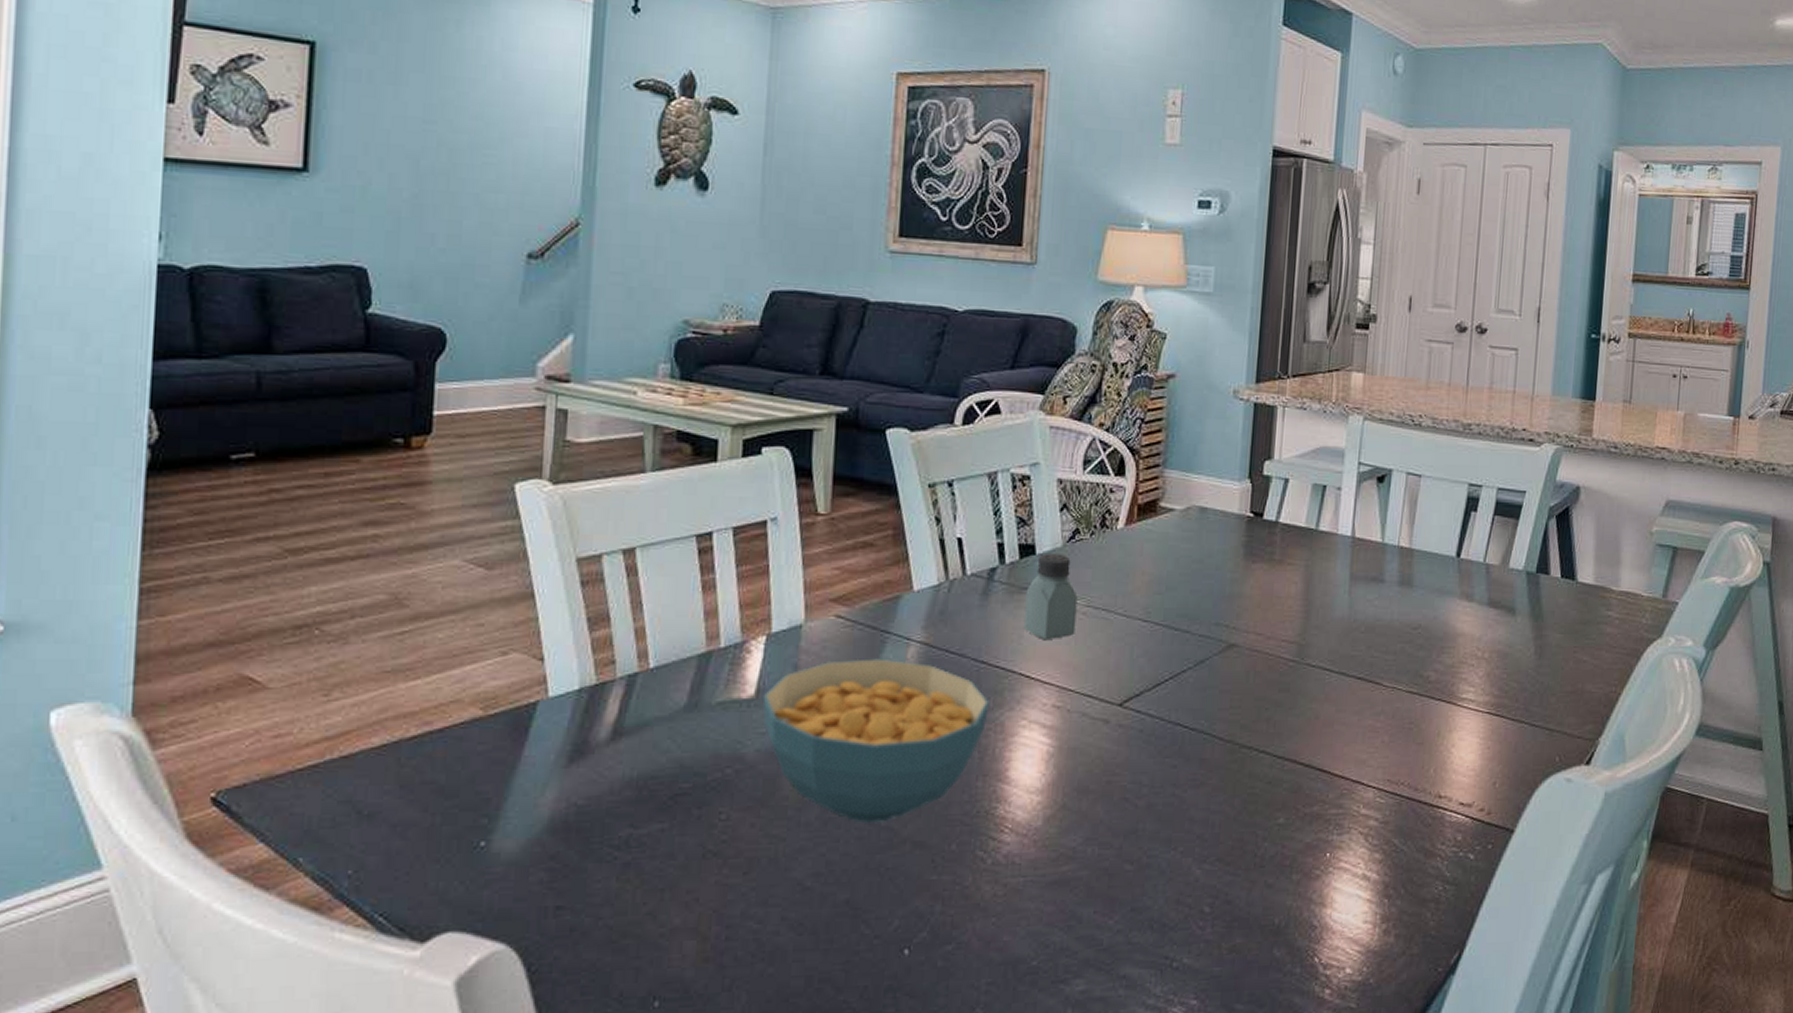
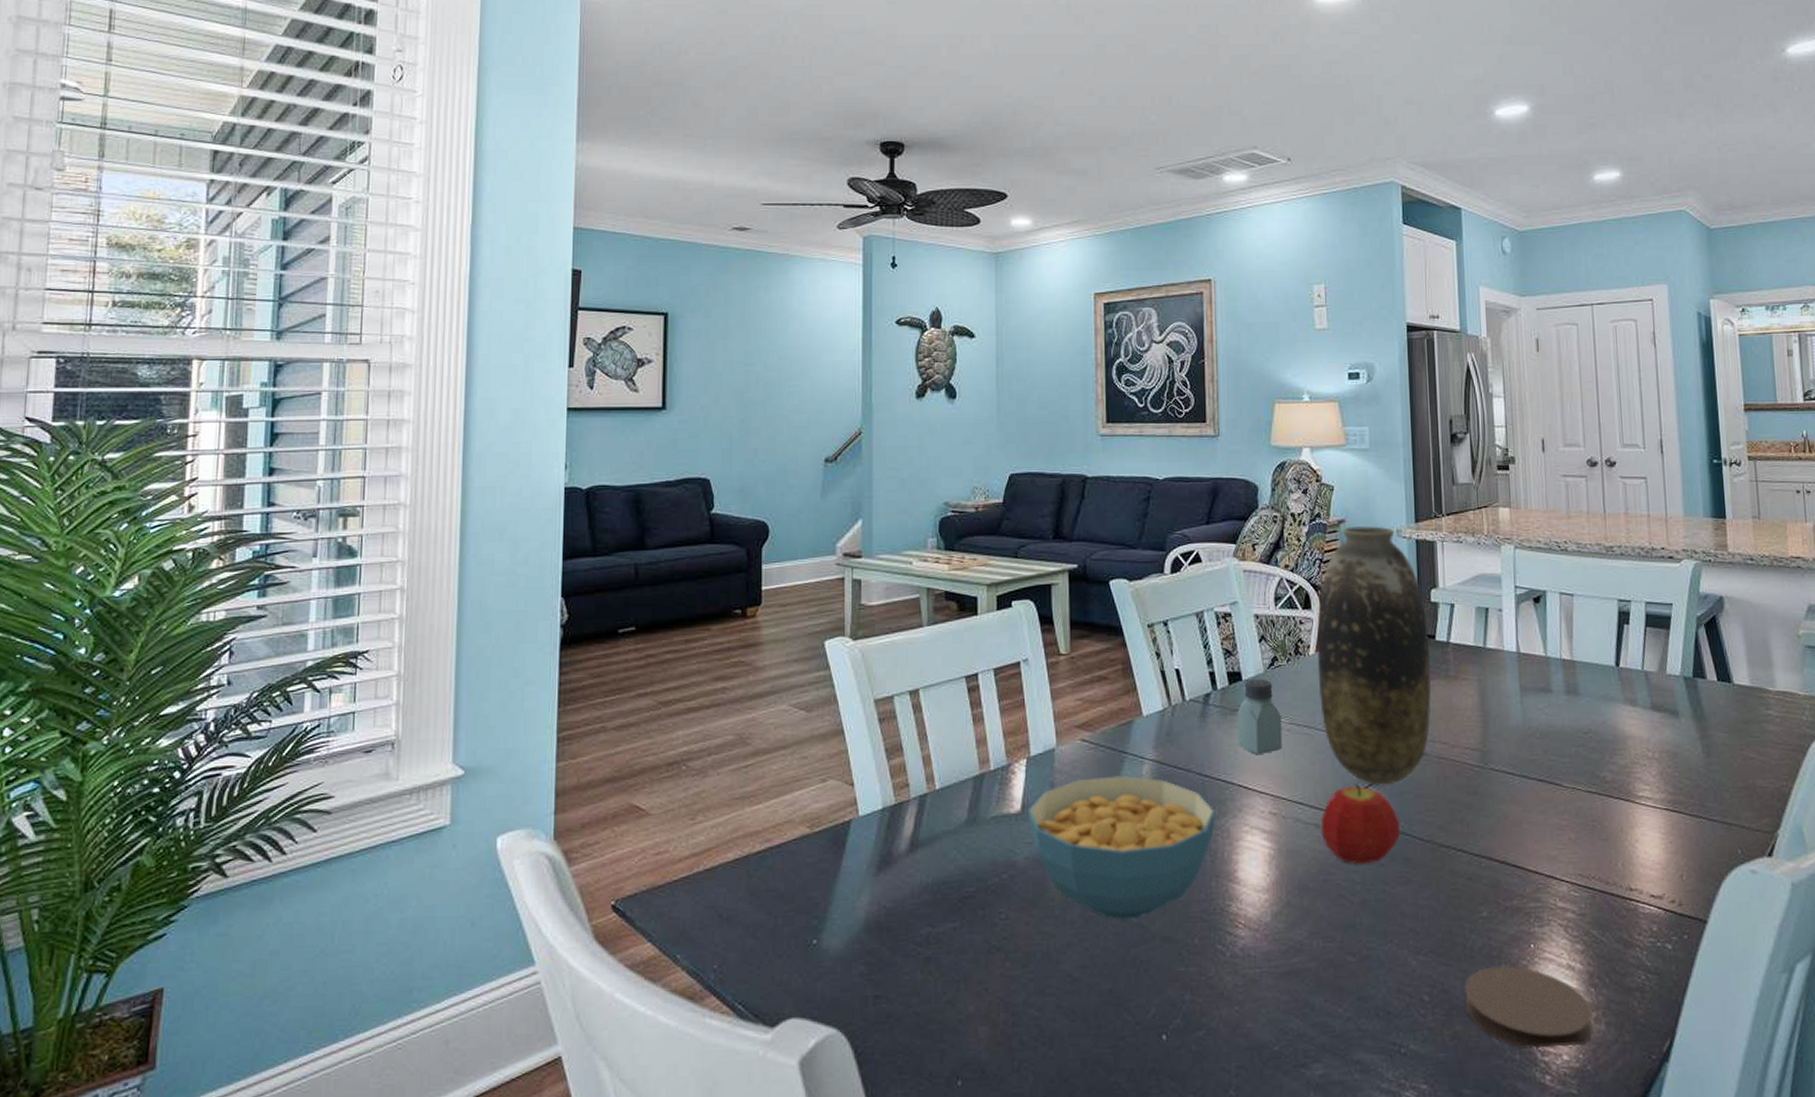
fruit: none [1109,676,1199,765] -> present [1321,783,1399,865]
vase: none [1123,383,1256,679] -> present [1317,526,1431,785]
coaster: none [1248,876,1383,962] -> present [1464,966,1593,1049]

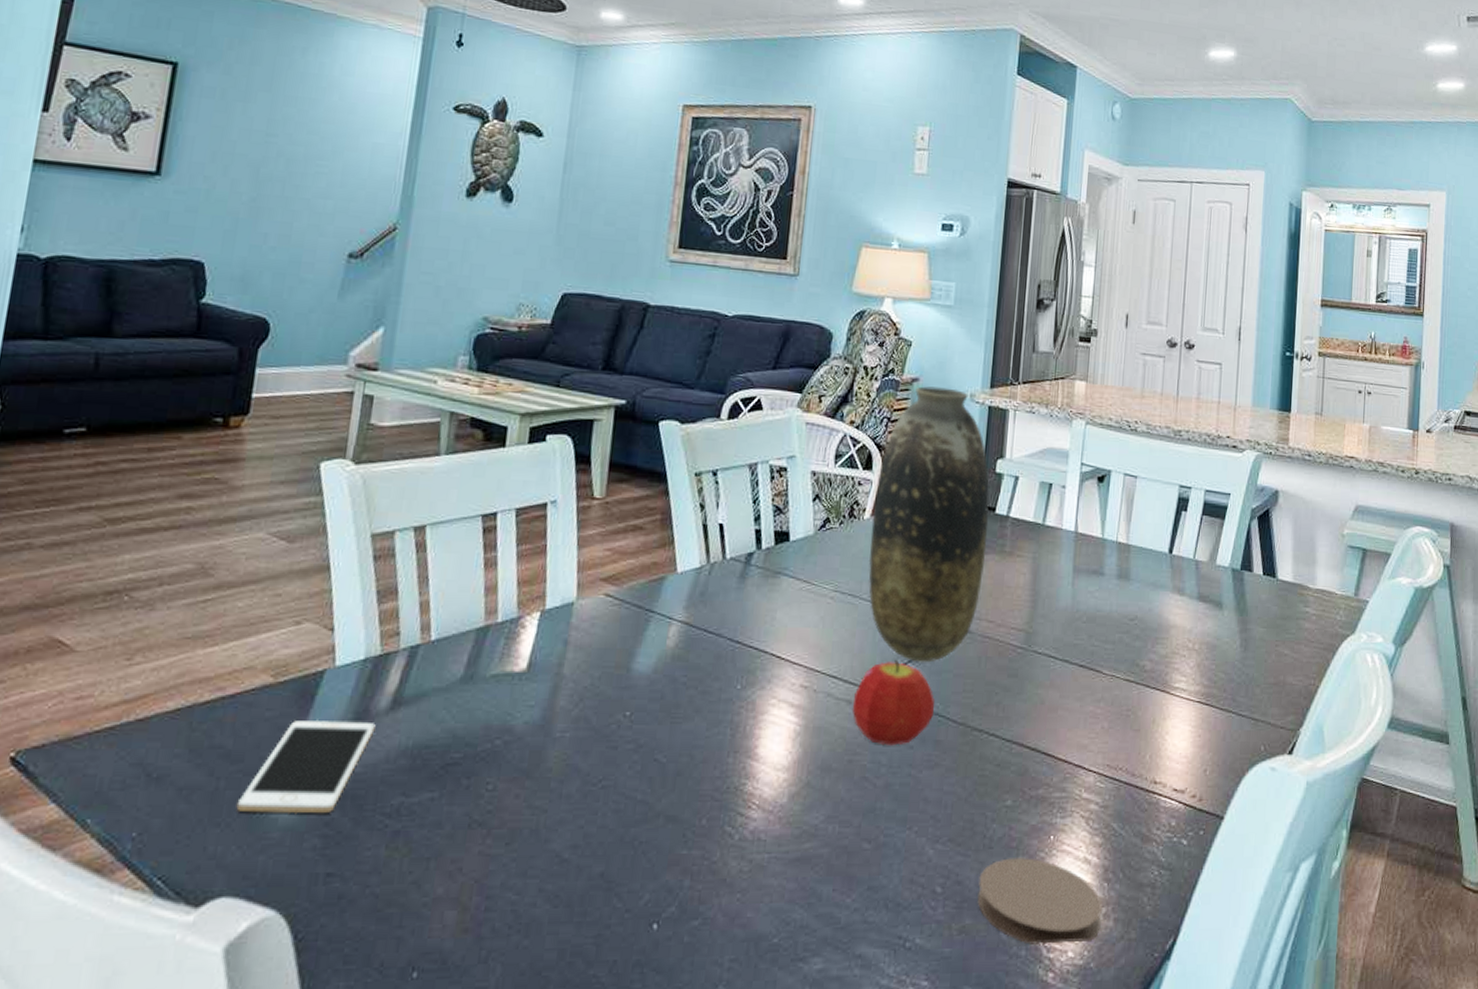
cell phone: none [793,863,899,946] -> present [236,719,376,814]
cereal bowl: present [1027,775,1215,920] -> none [532,636,742,796]
saltshaker: present [1237,678,1283,755] -> none [776,539,826,623]

